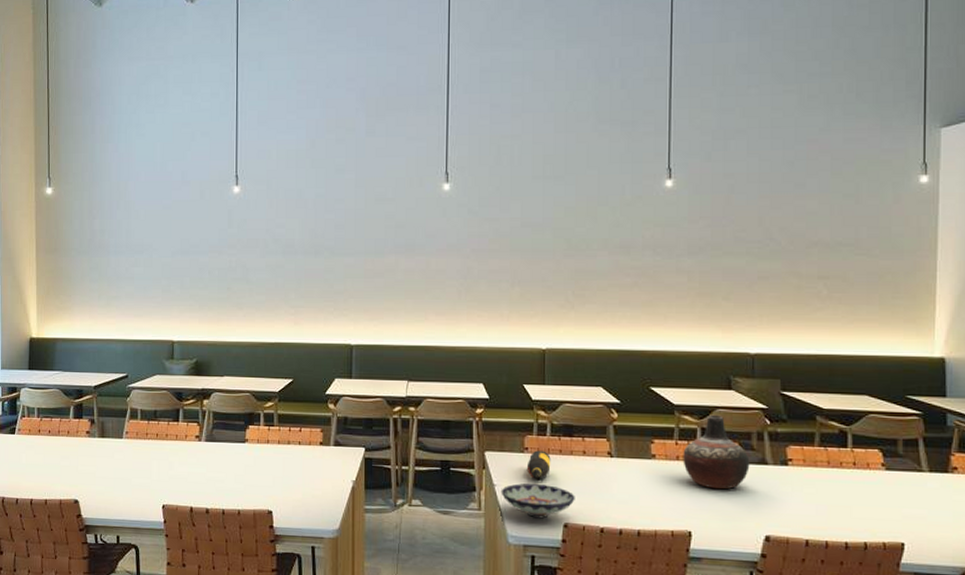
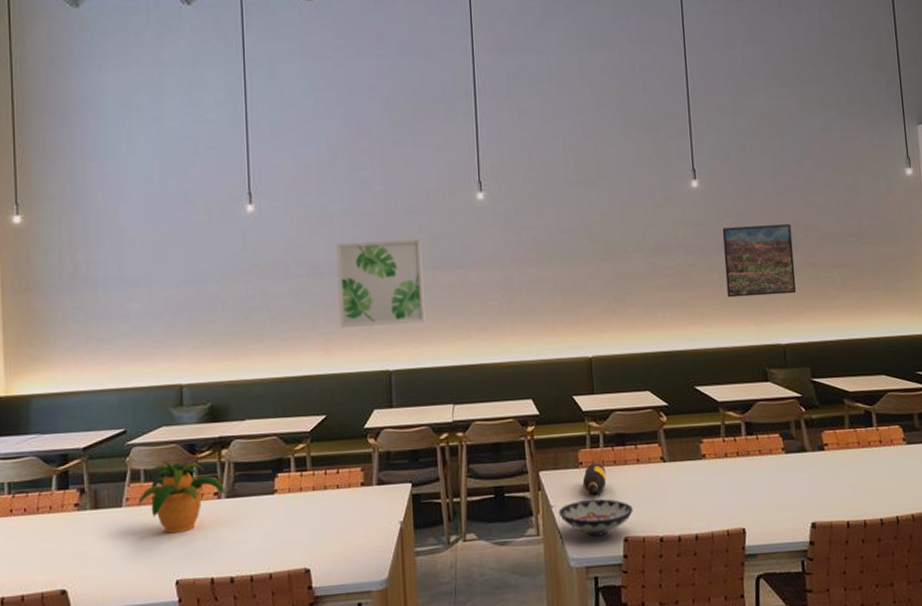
potted plant: none [135,404,206,466] -> present [138,460,227,534]
wall art: none [309,224,387,303] -> present [336,238,425,328]
vase: present [683,414,750,490] -> none [730,408,792,483]
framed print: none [694,230,774,303] -> present [722,224,797,298]

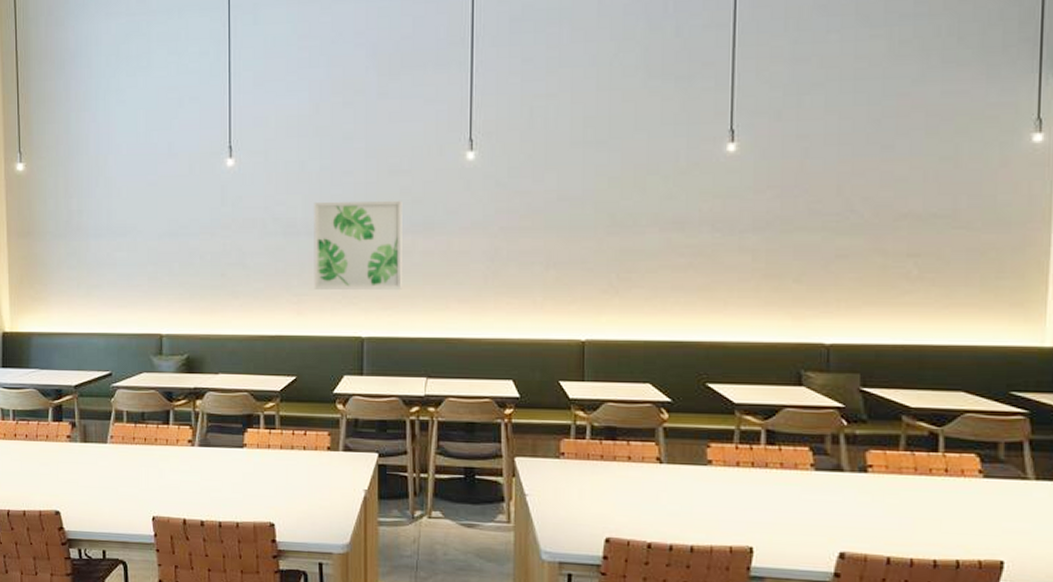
potted plant: present [138,460,227,534] -> none [120,404,200,474]
bowl: present [558,499,633,537] -> none [533,493,619,533]
bottle: present [582,463,607,495] -> none [562,456,591,488]
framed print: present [722,224,797,298] -> none [760,200,856,285]

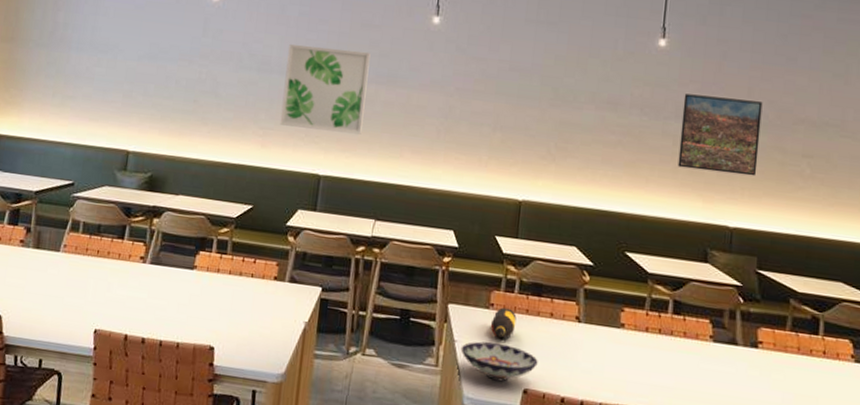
bowl: none [533,493,619,533] -> present [460,341,538,382]
bottle: none [562,456,591,488] -> present [490,307,517,339]
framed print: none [760,200,856,285] -> present [677,94,763,176]

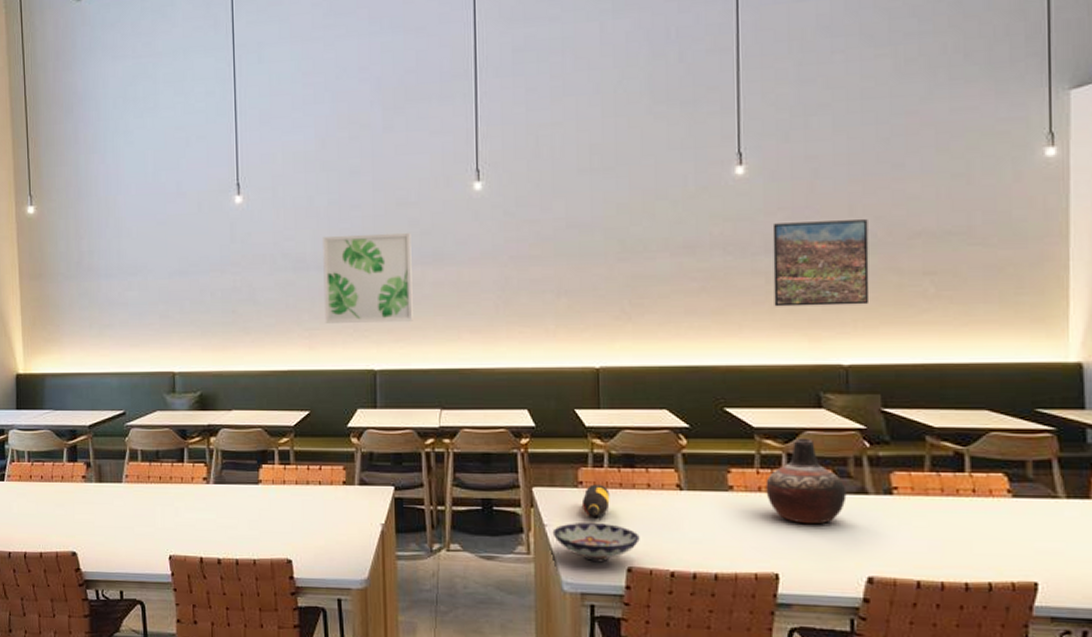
vase: none [652,287,720,368] -> present [765,438,847,525]

